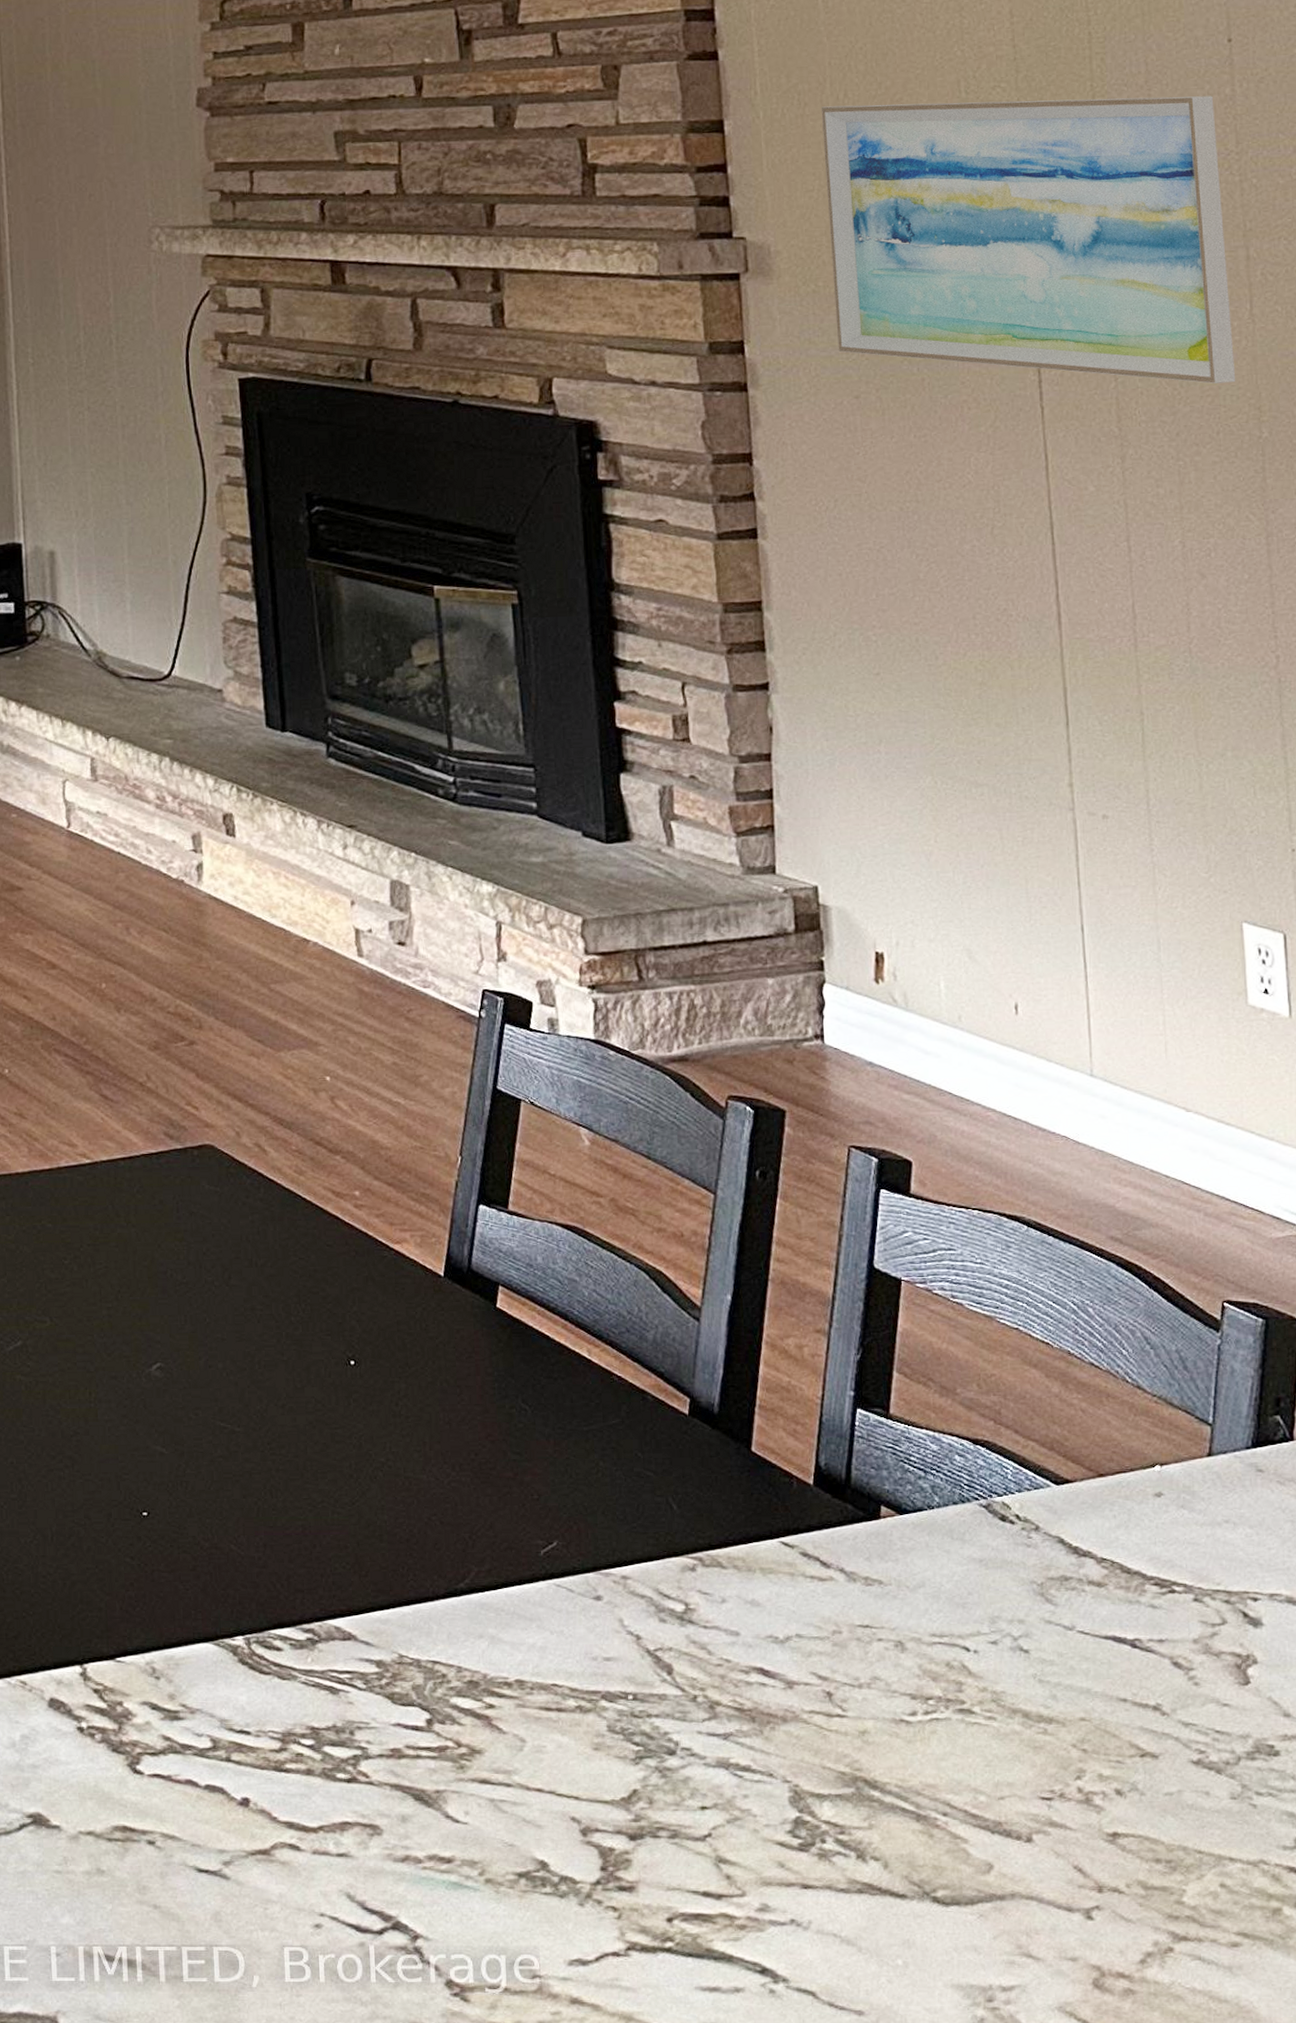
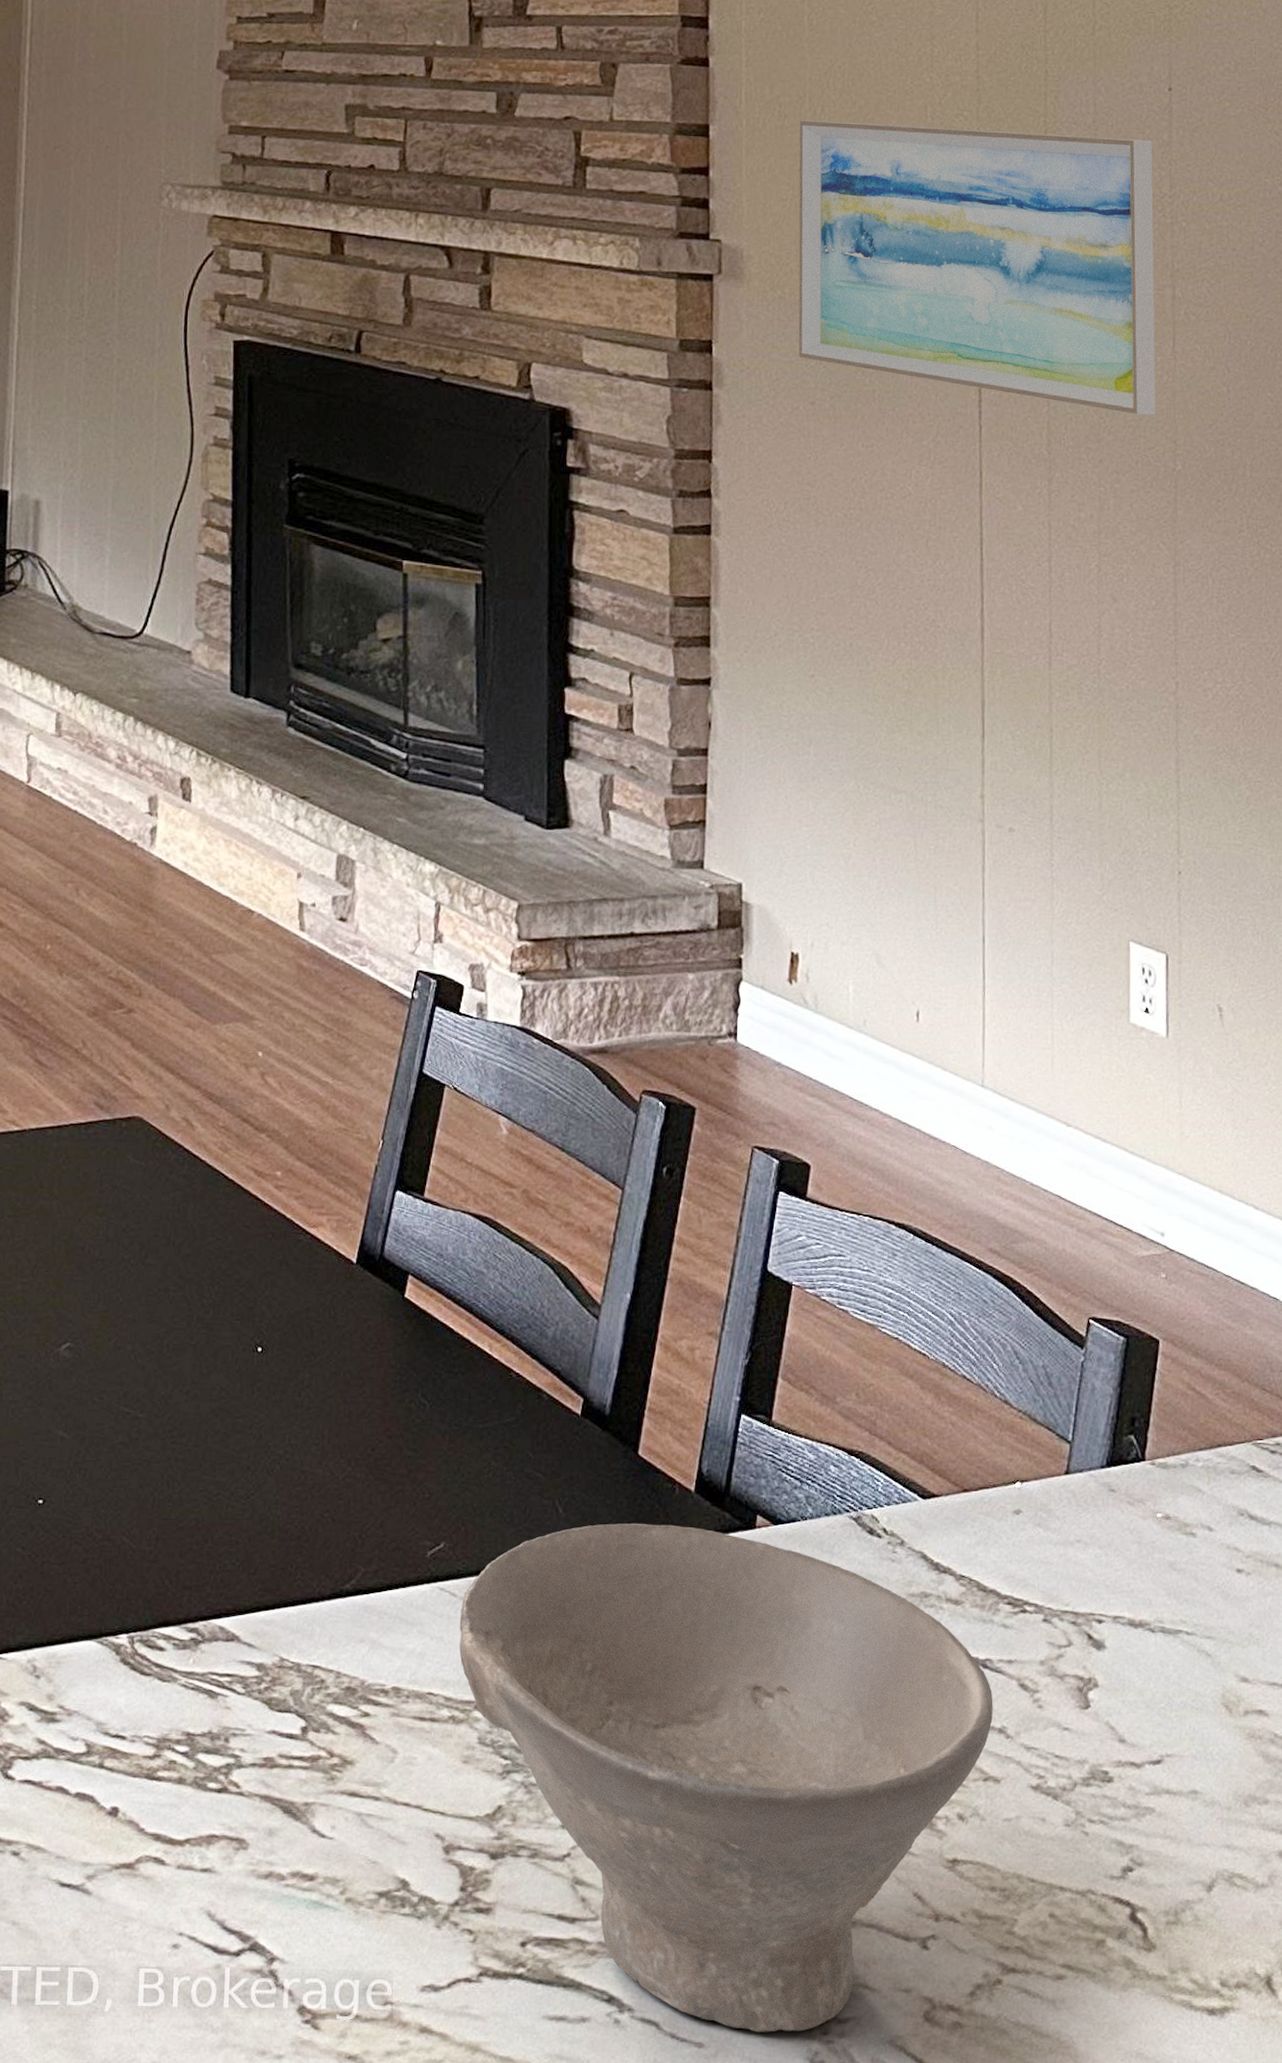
bowl: none [579,1516,1146,2000] -> present [459,1523,993,2032]

